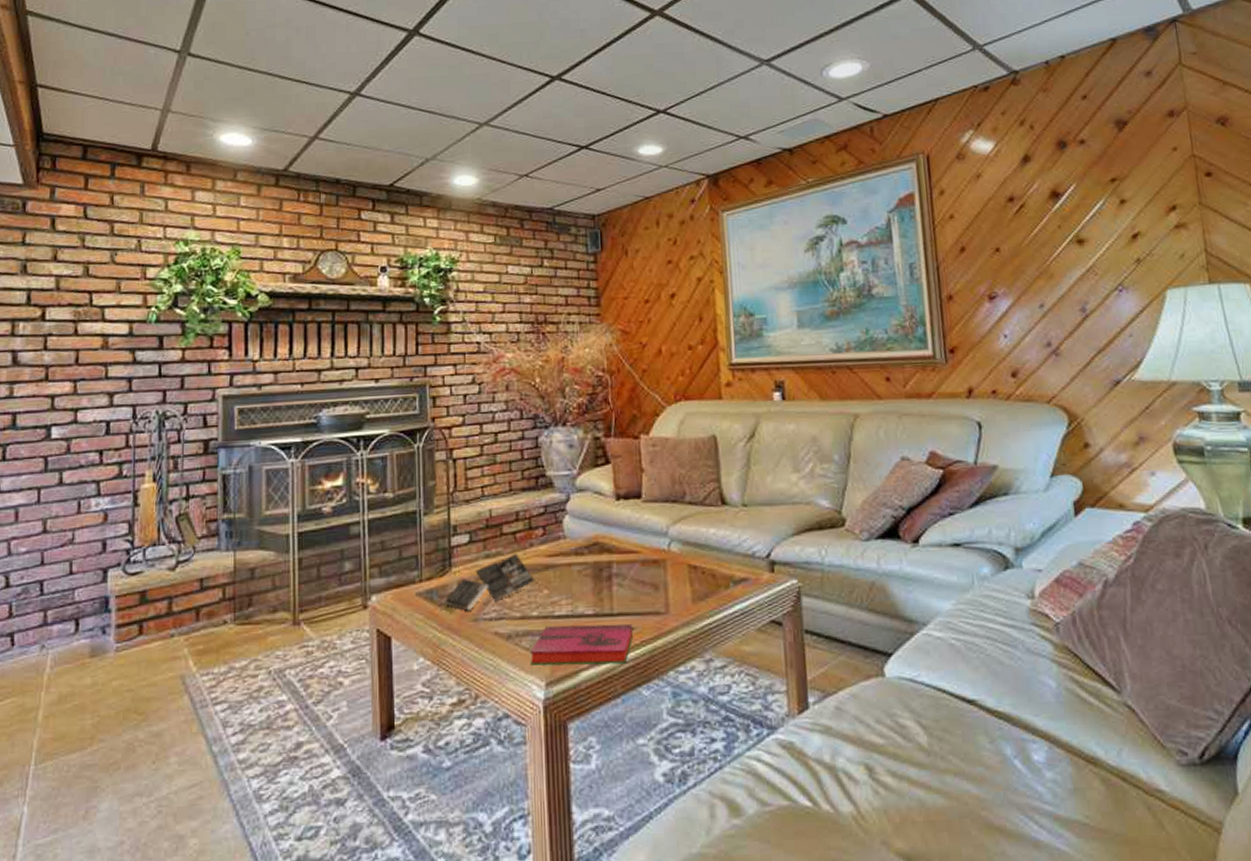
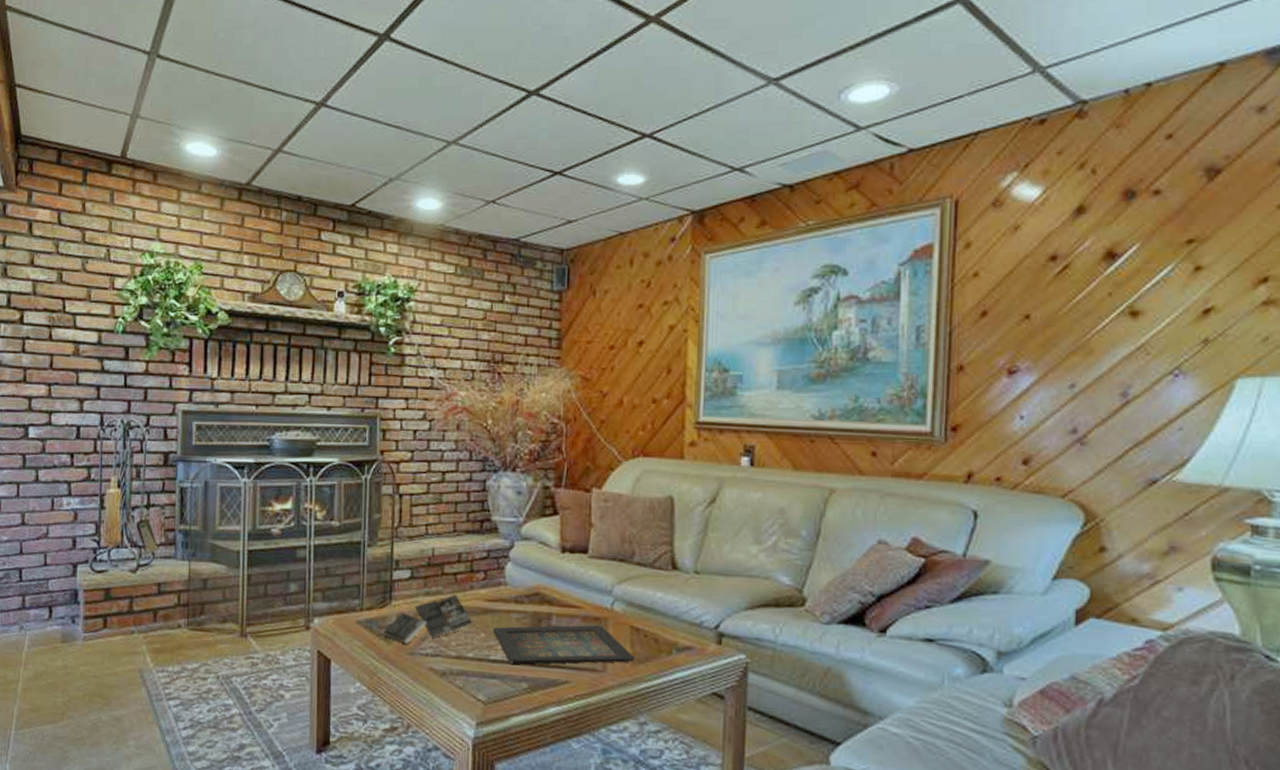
hardback book: present [530,624,634,665] -> none [462,668,568,715]
icon panel: none [555,567,695,618] -> present [493,624,635,665]

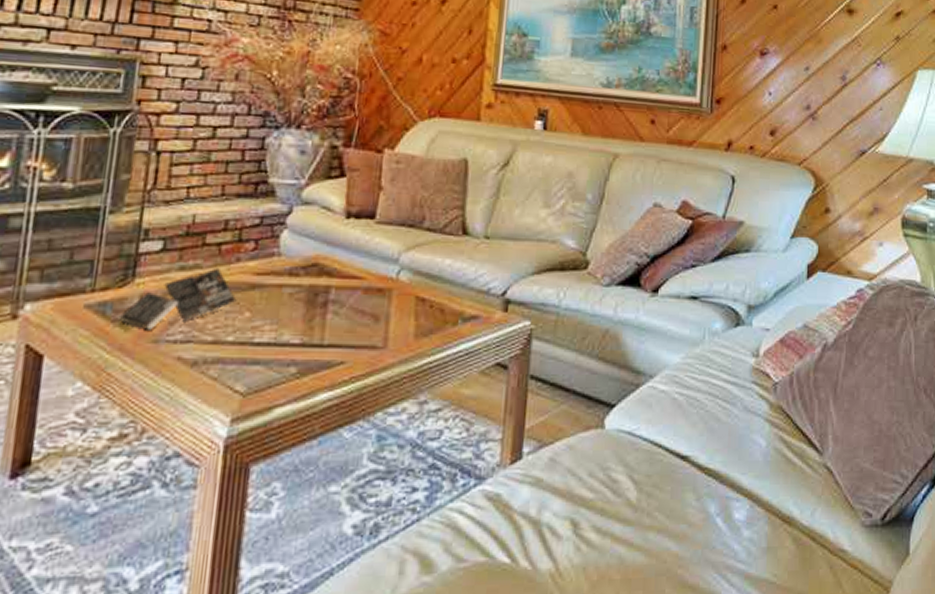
icon panel: present [493,624,635,665] -> none [260,296,419,347]

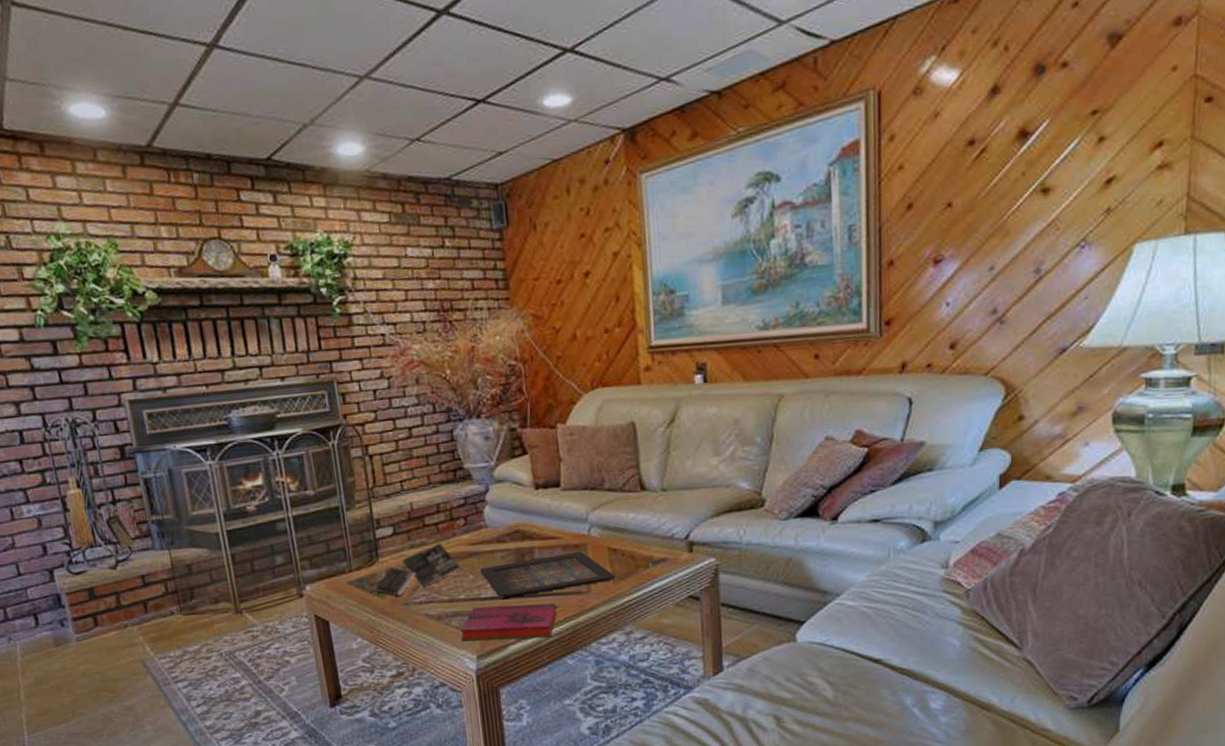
hardback book: none [215,353,344,401] -> present [461,603,557,642]
icon panel: none [260,296,419,347] -> present [480,551,616,600]

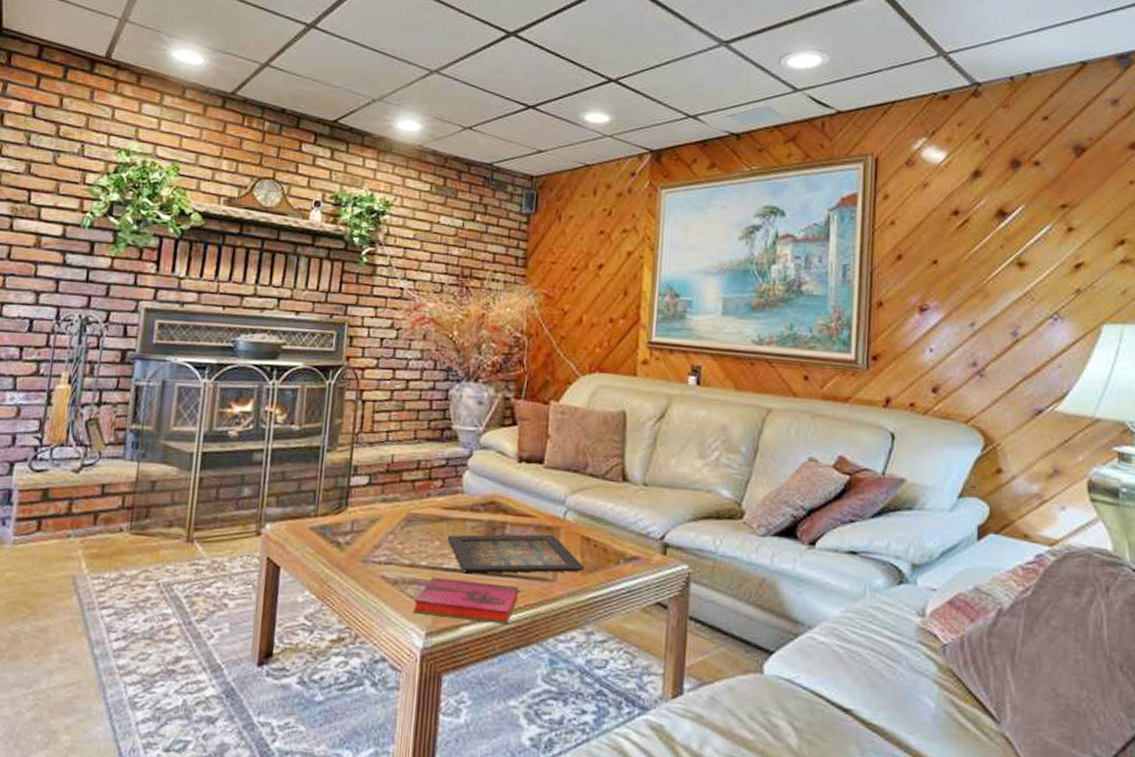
paperback book: present [374,542,460,596] -> none [336,501,428,551]

